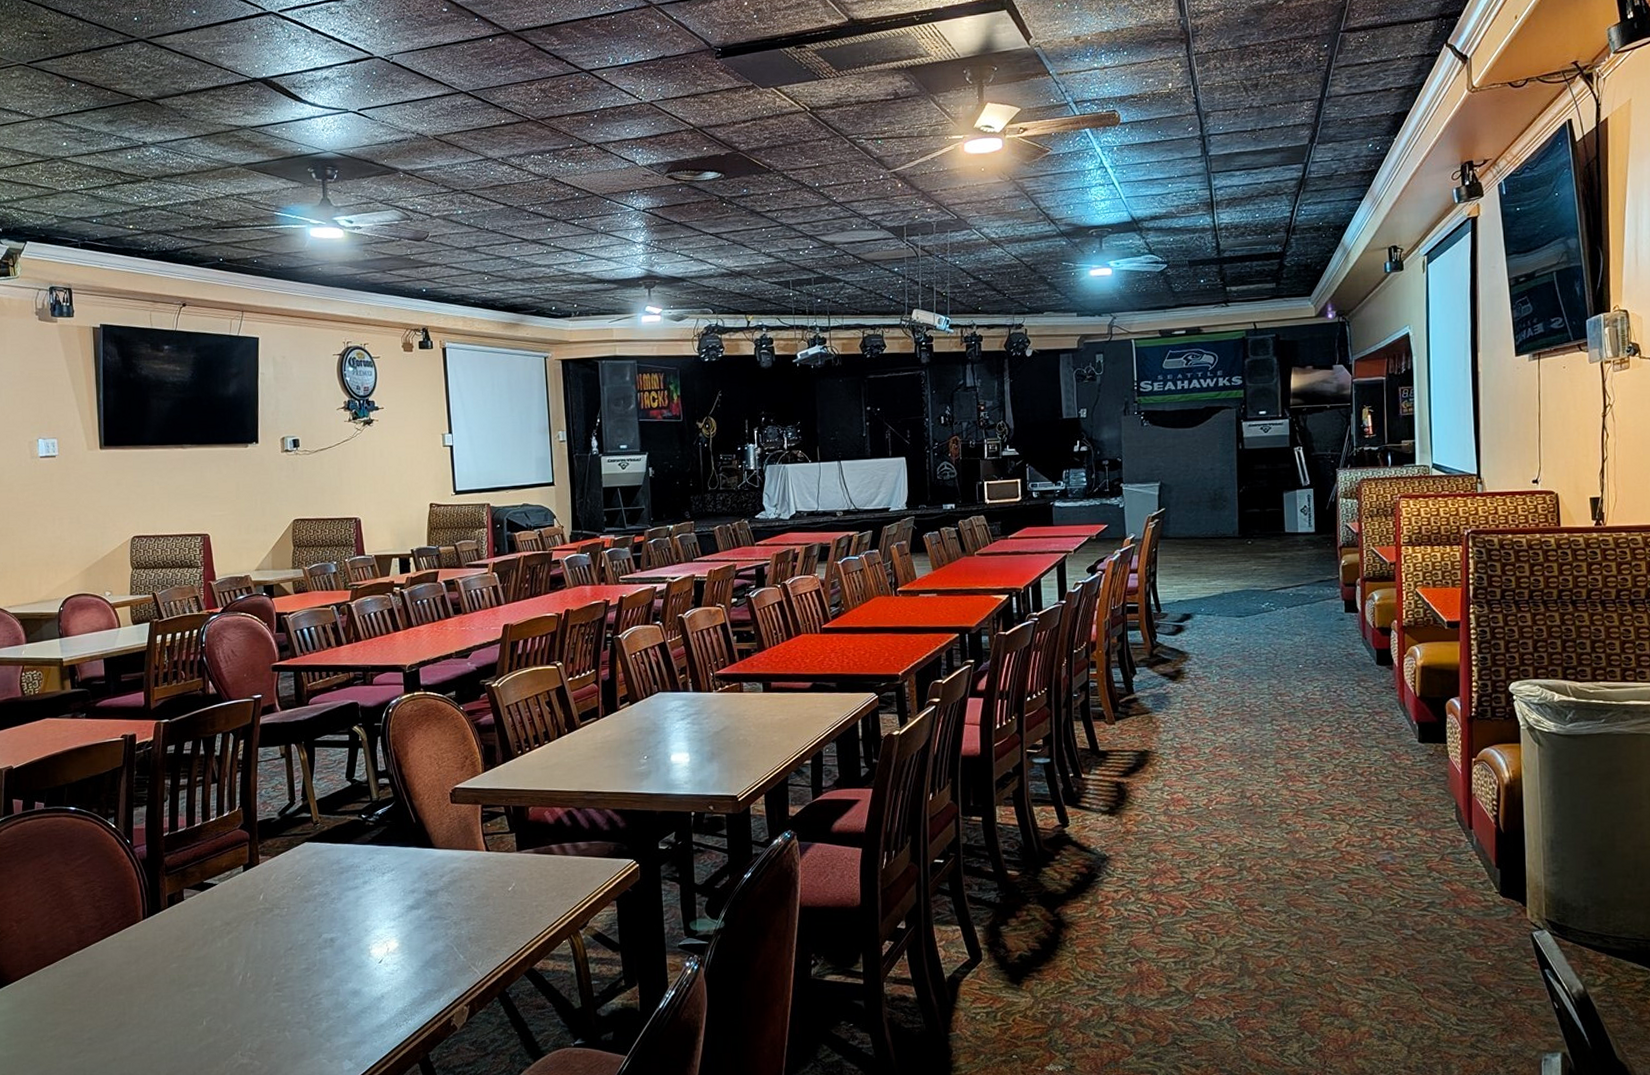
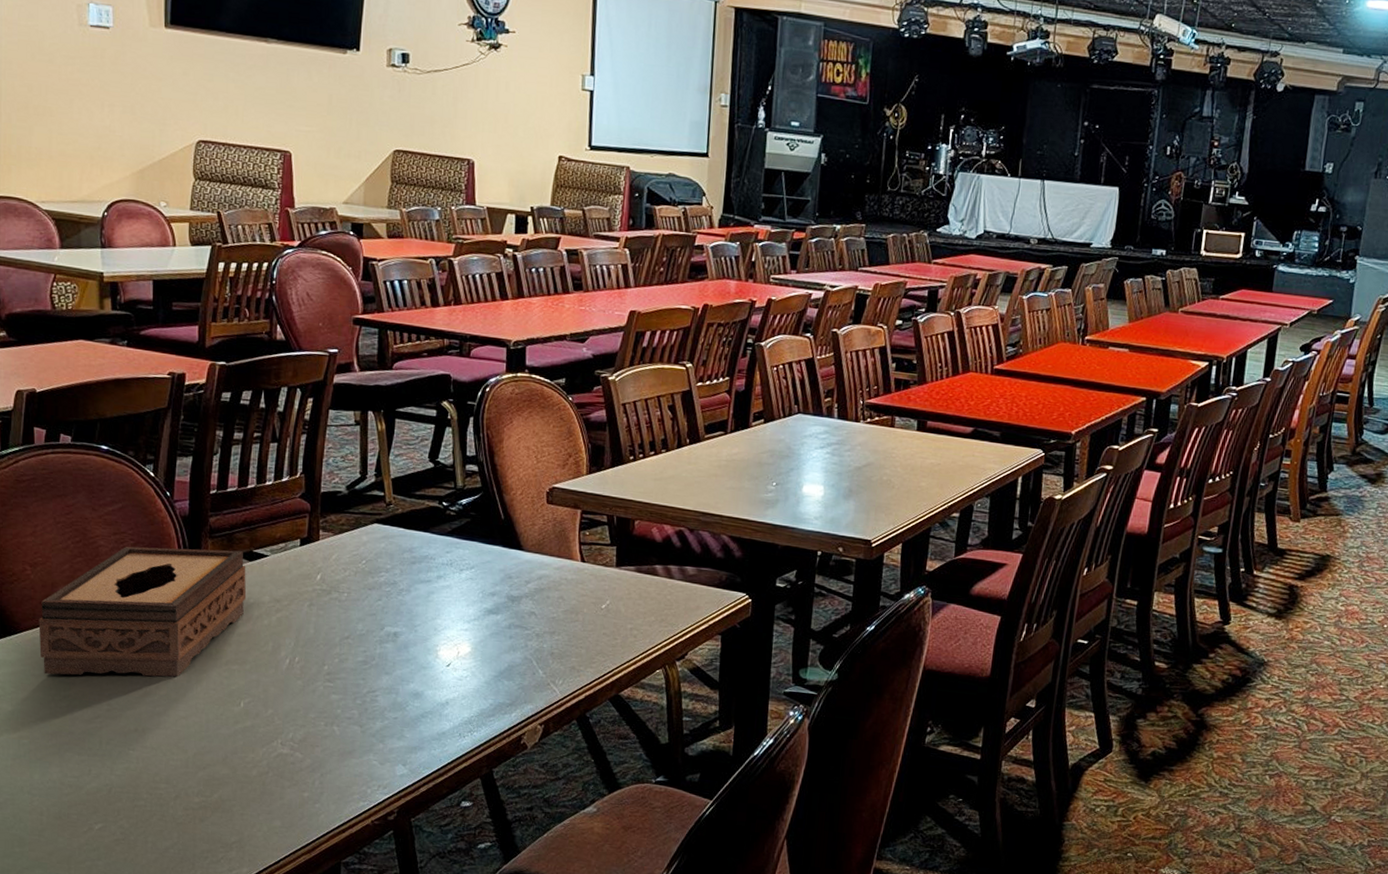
tissue box: none [25,883,201,1019] -> present [38,546,247,677]

